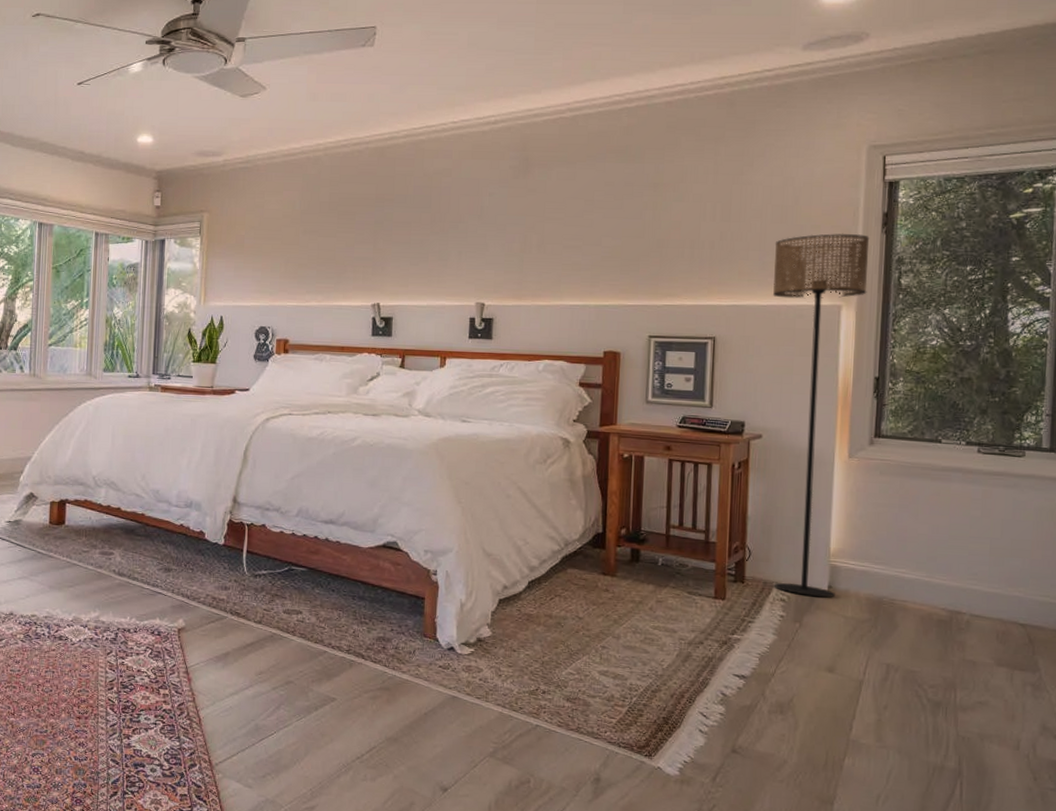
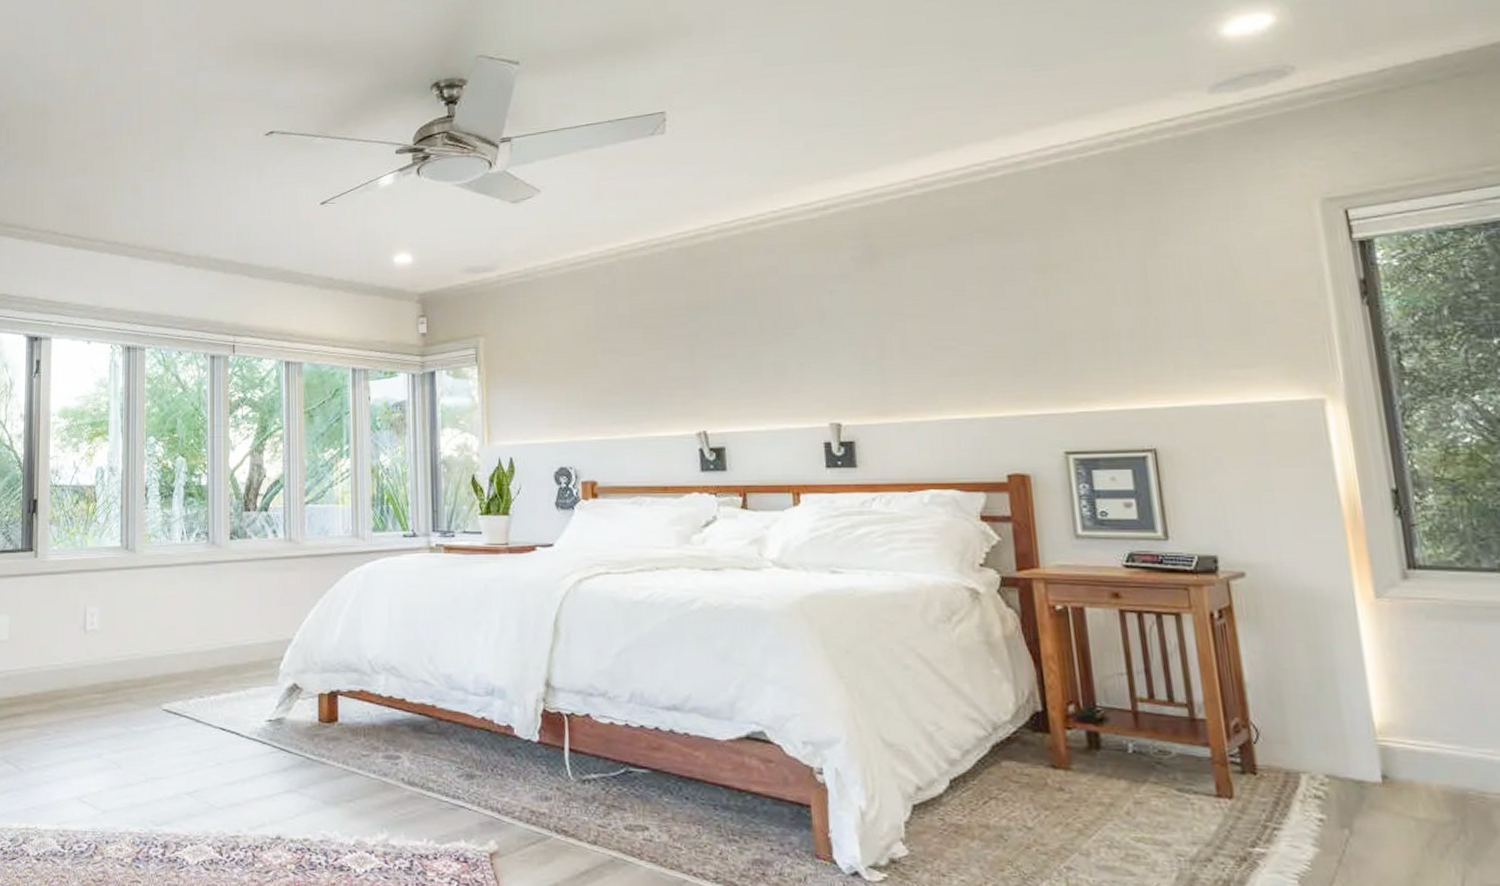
floor lamp: present [773,233,870,598] -> none [1218,308,1394,792]

